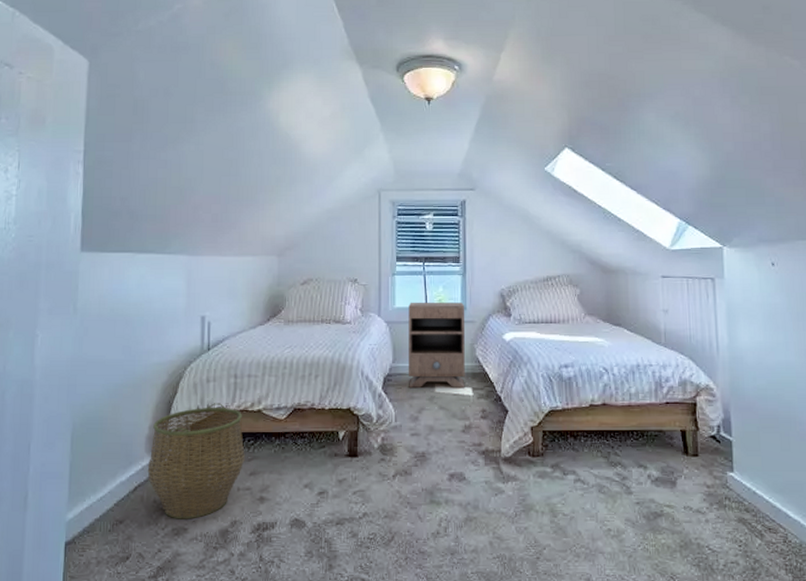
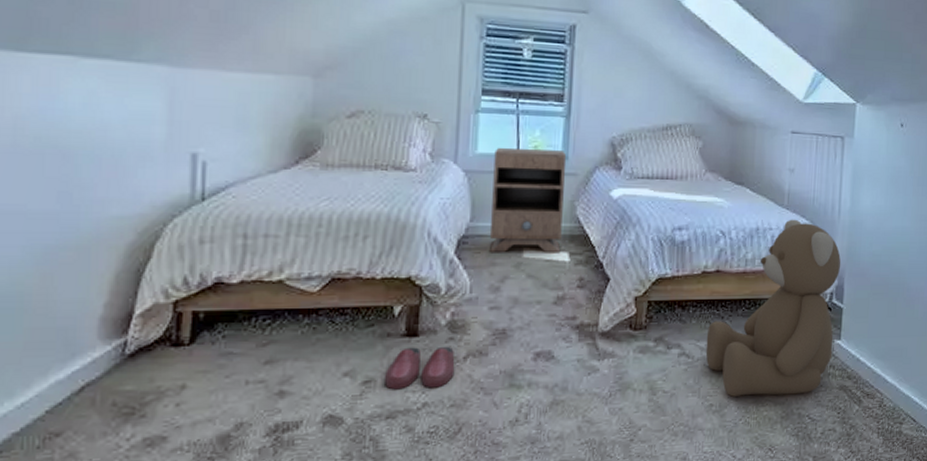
basket: present [147,403,245,519] -> none [101,271,258,426]
slippers: none [334,466,387,501] -> present [385,346,455,390]
teddy bear: none [599,356,727,524] -> present [705,219,841,397]

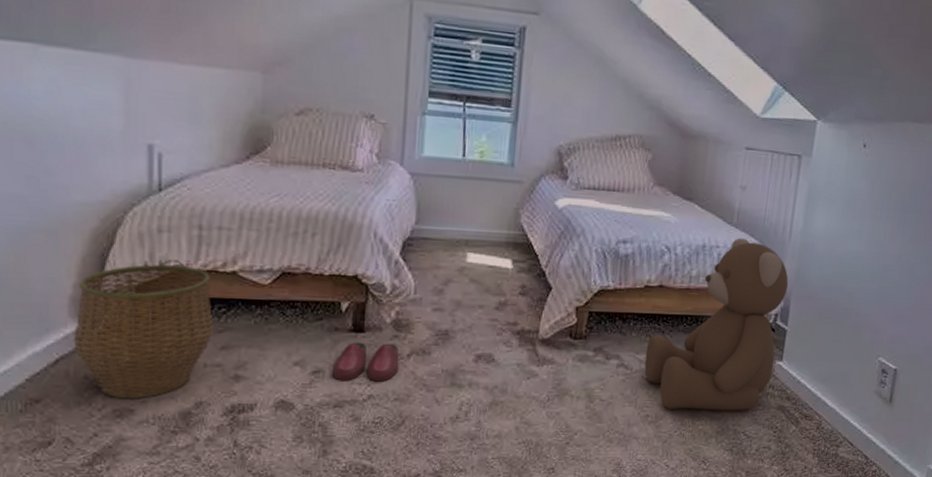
basket: none [101,271,258,426] -> present [73,259,214,399]
nightstand: present [490,147,567,253] -> none [434,151,513,260]

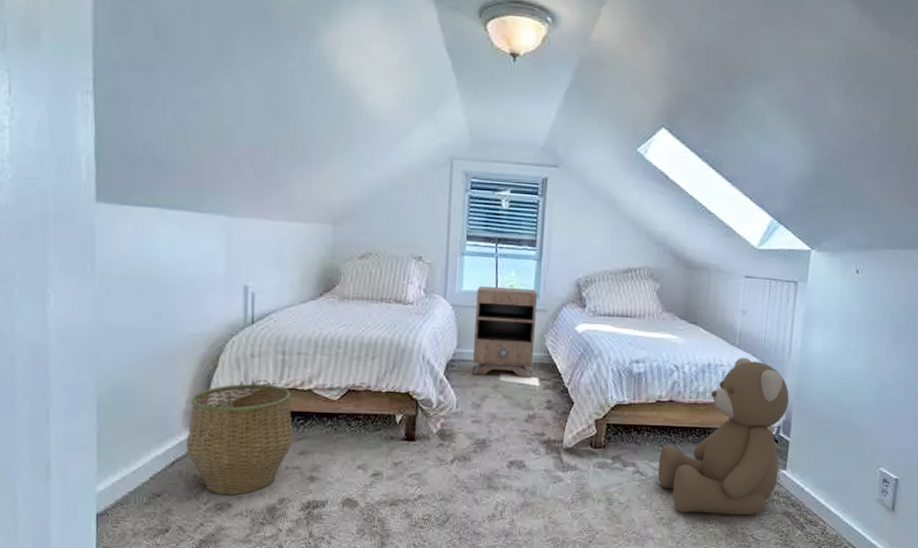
slippers: present [333,342,399,382] -> none [389,449,444,484]
nightstand: none [434,151,513,260] -> present [473,285,538,378]

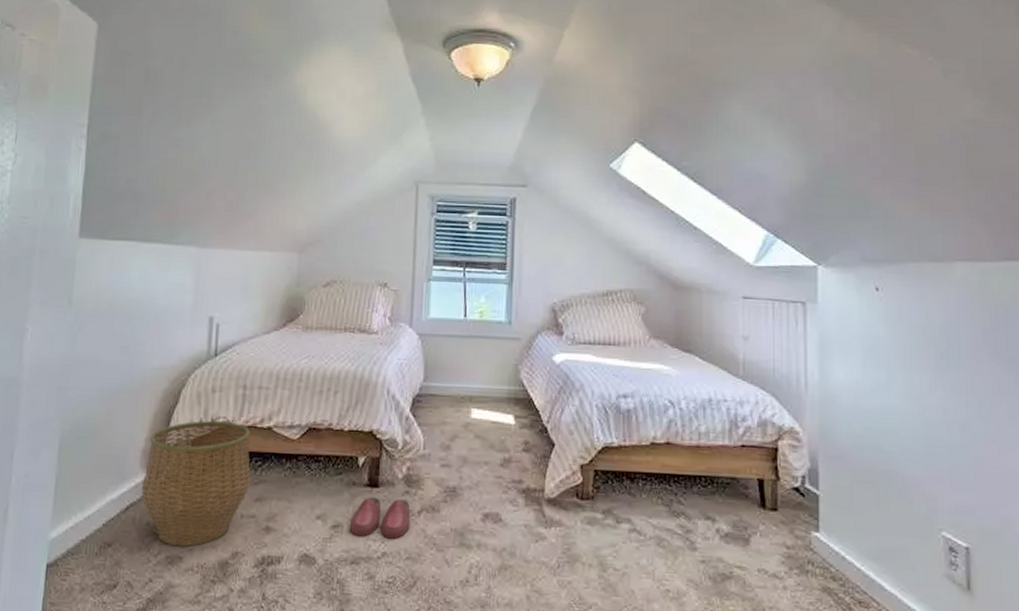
slippers: none [389,449,444,484] -> present [350,497,411,539]
nightstand: present [473,285,538,378] -> none [441,312,510,416]
teddy bear: present [657,357,789,516] -> none [659,390,812,591]

